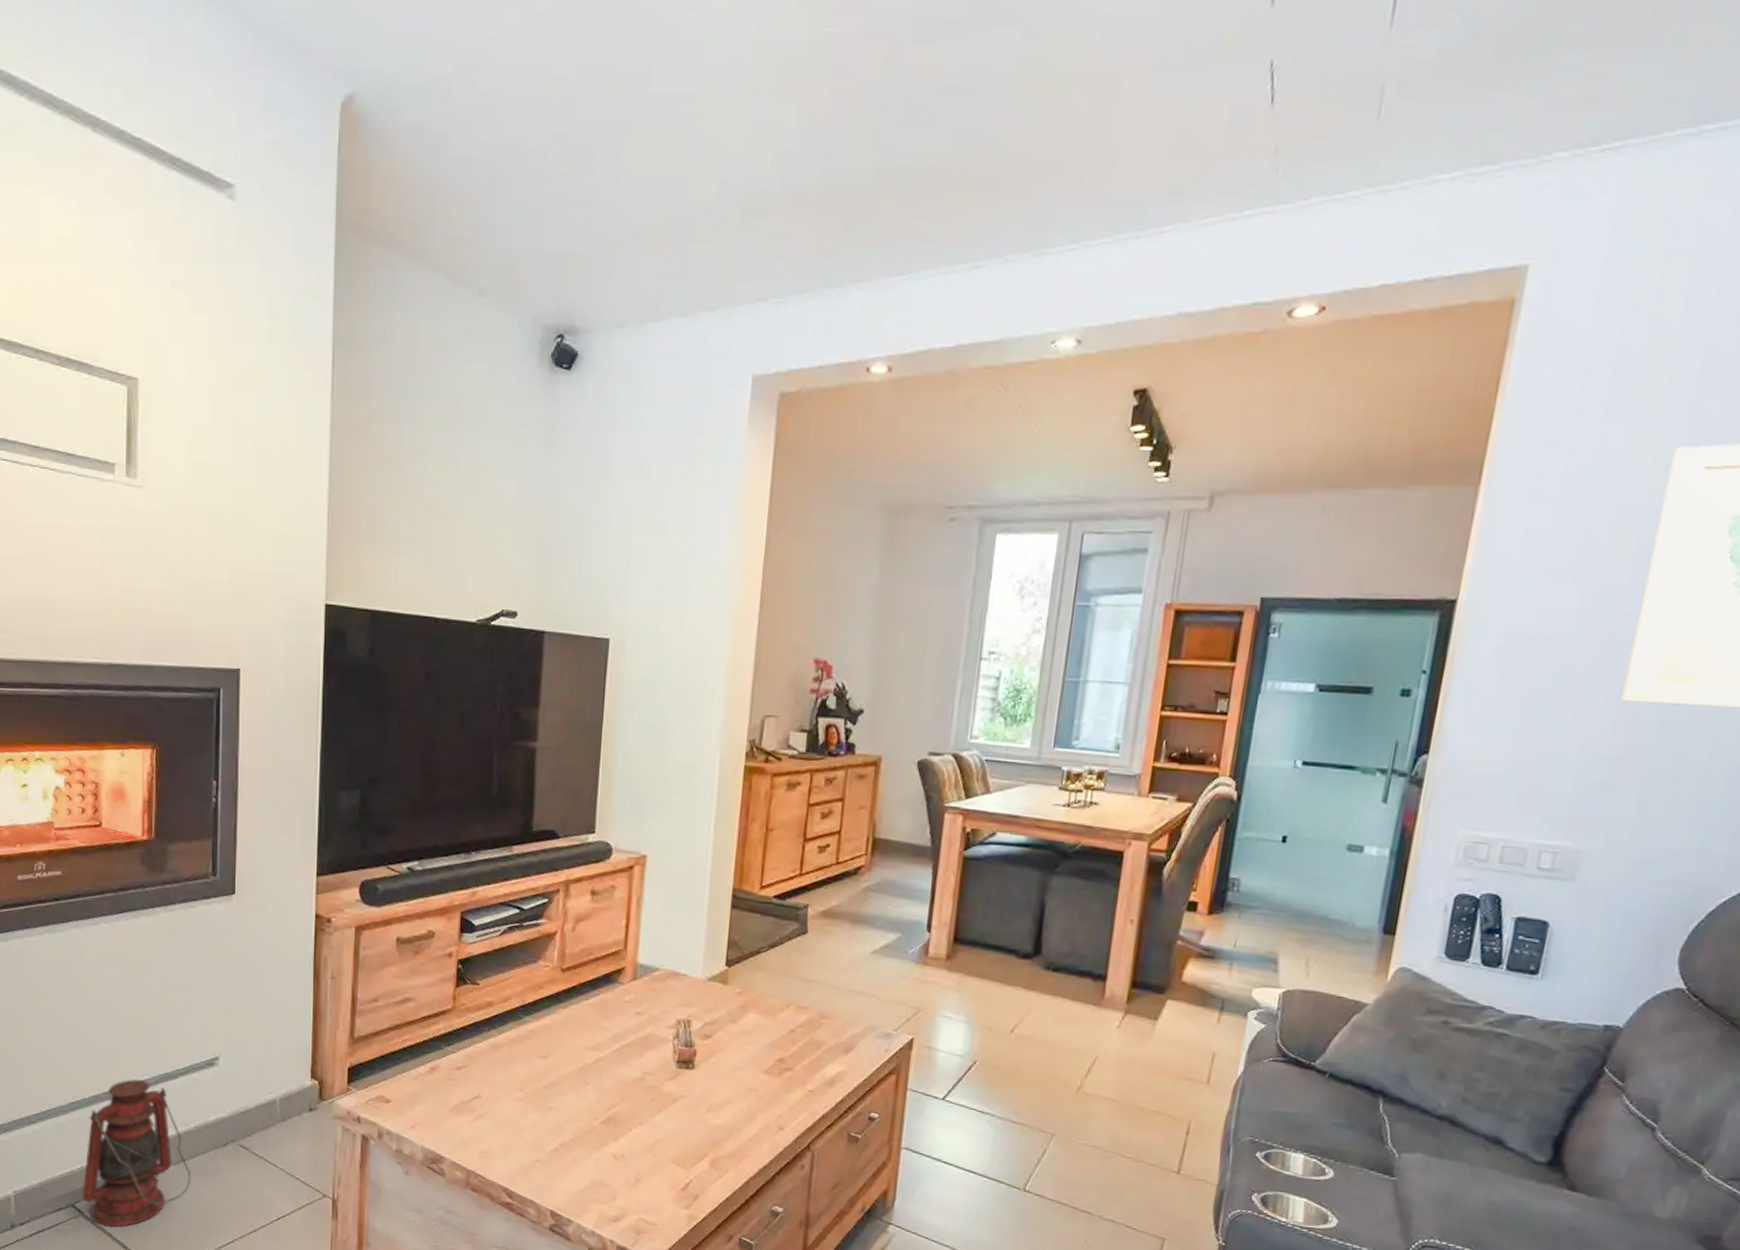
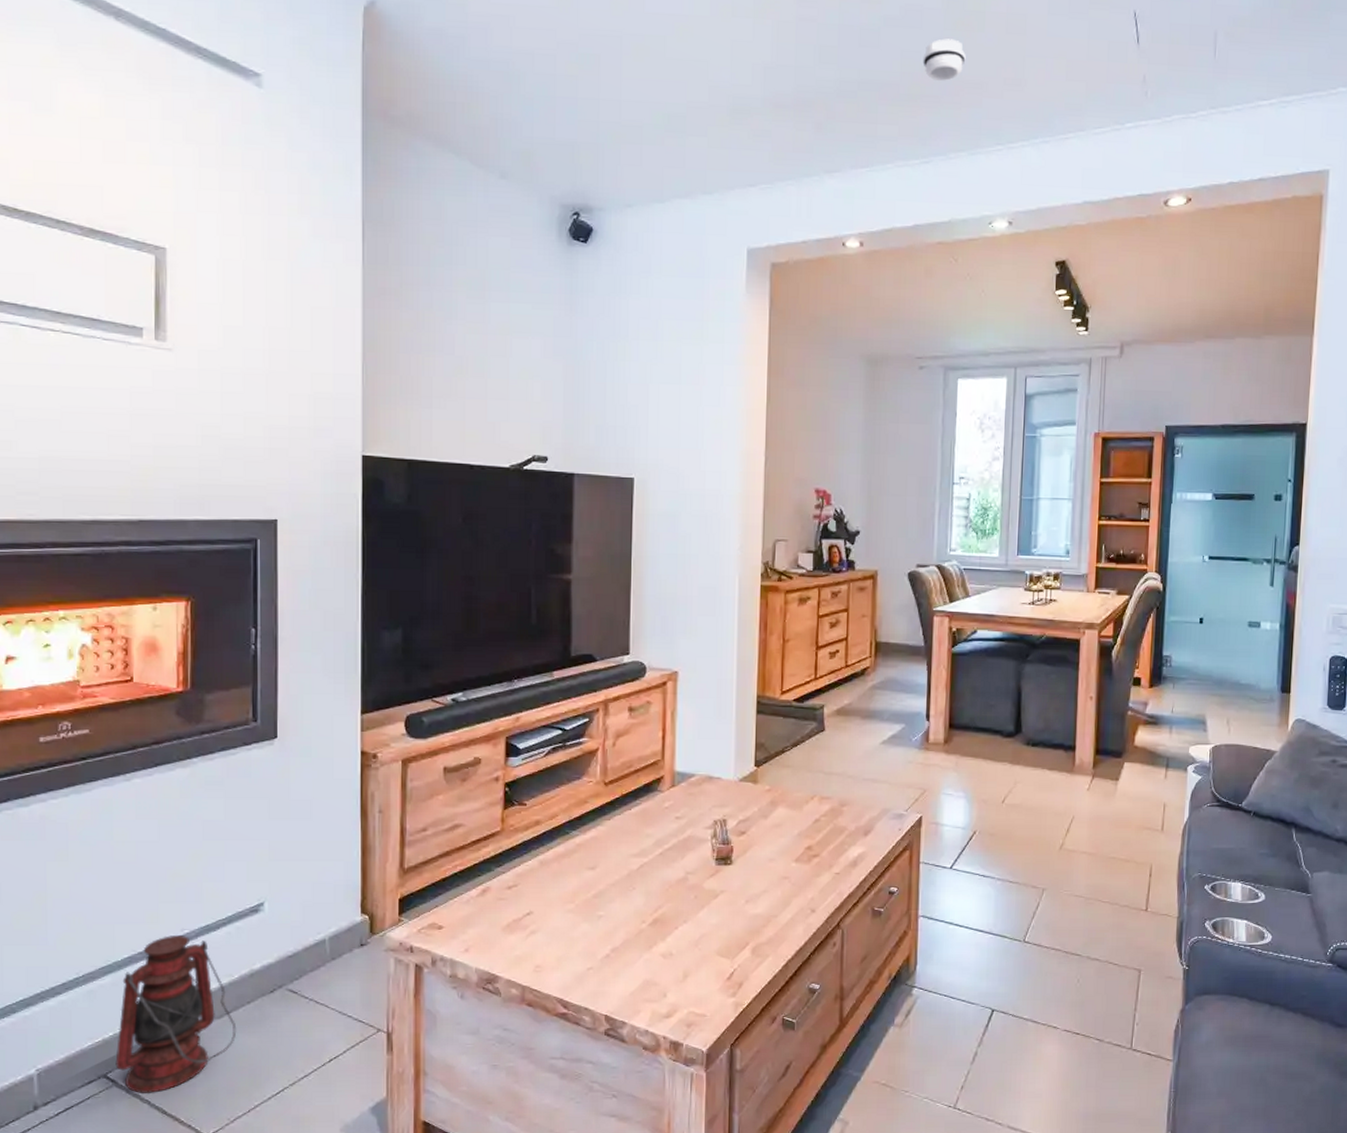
smoke detector: none [983,109,1039,163] -> present [923,38,966,81]

